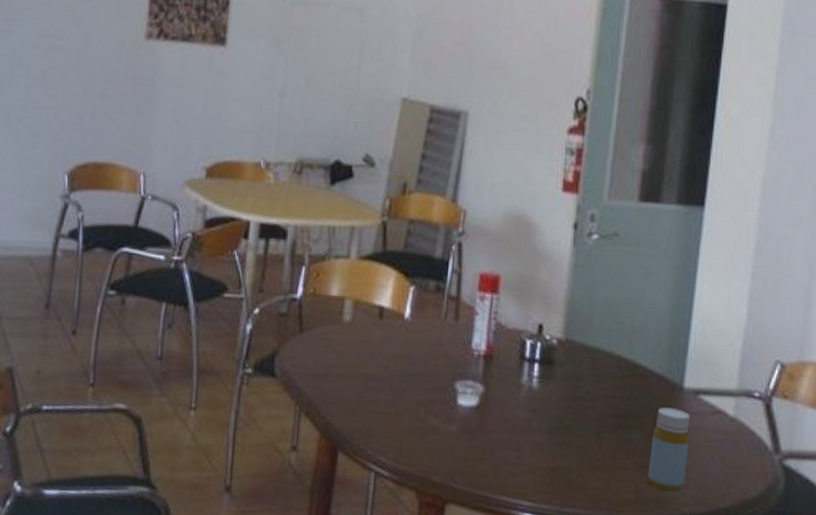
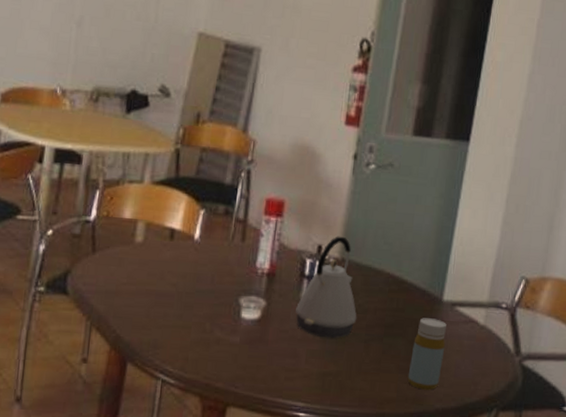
kettle: none [517,314,586,430] -> present [296,236,357,339]

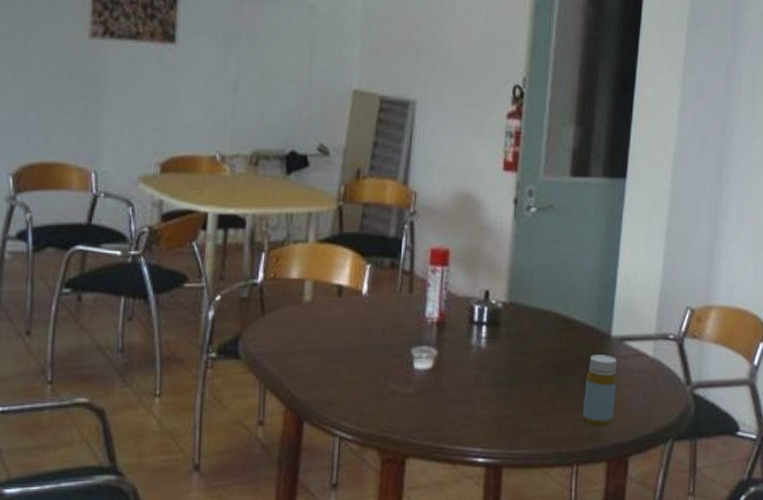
kettle: present [296,236,357,339] -> none [467,280,529,382]

